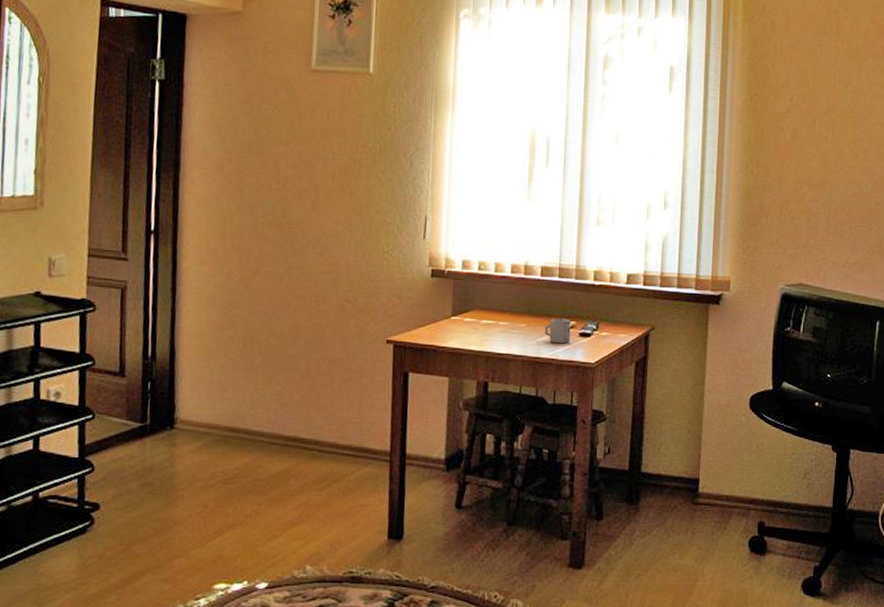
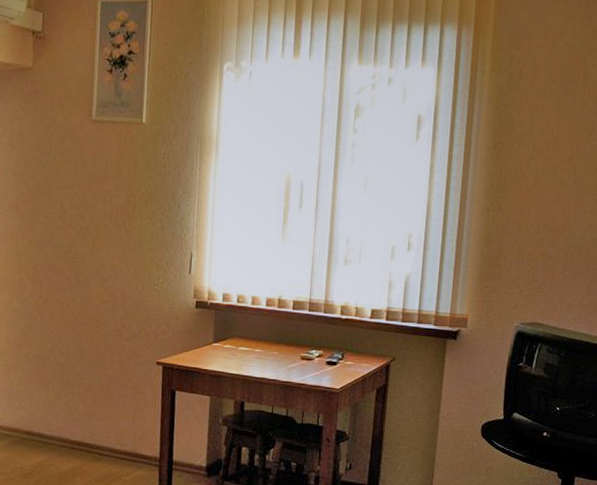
cup: present [544,318,571,344] -> none [295,347,319,371]

